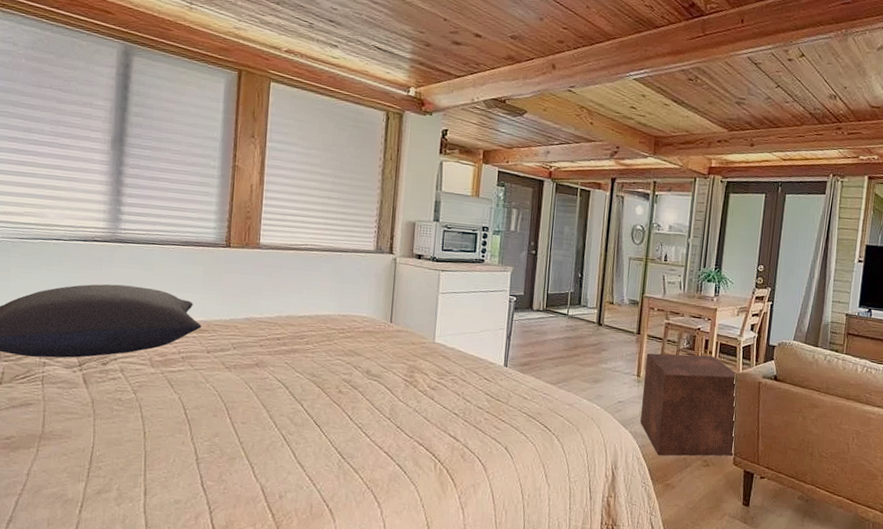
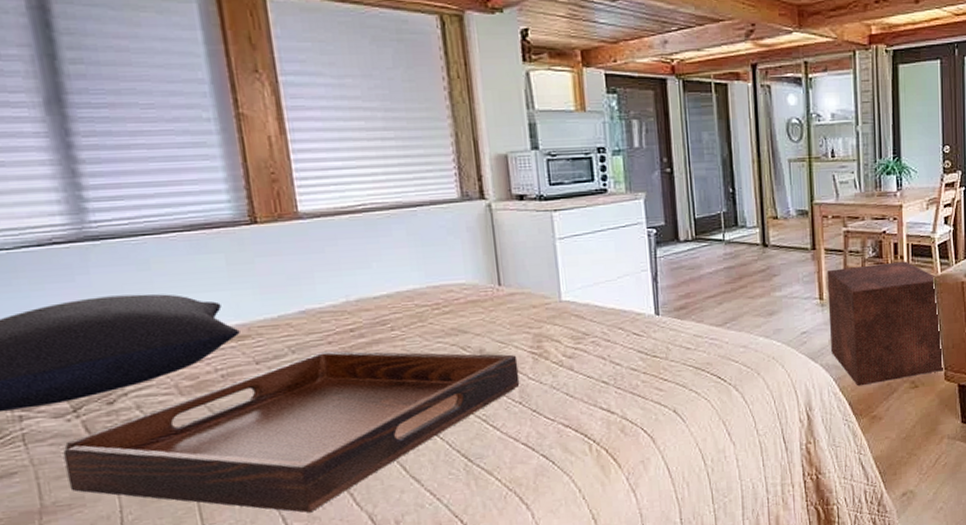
serving tray: none [63,351,394,476] -> present [63,350,520,513]

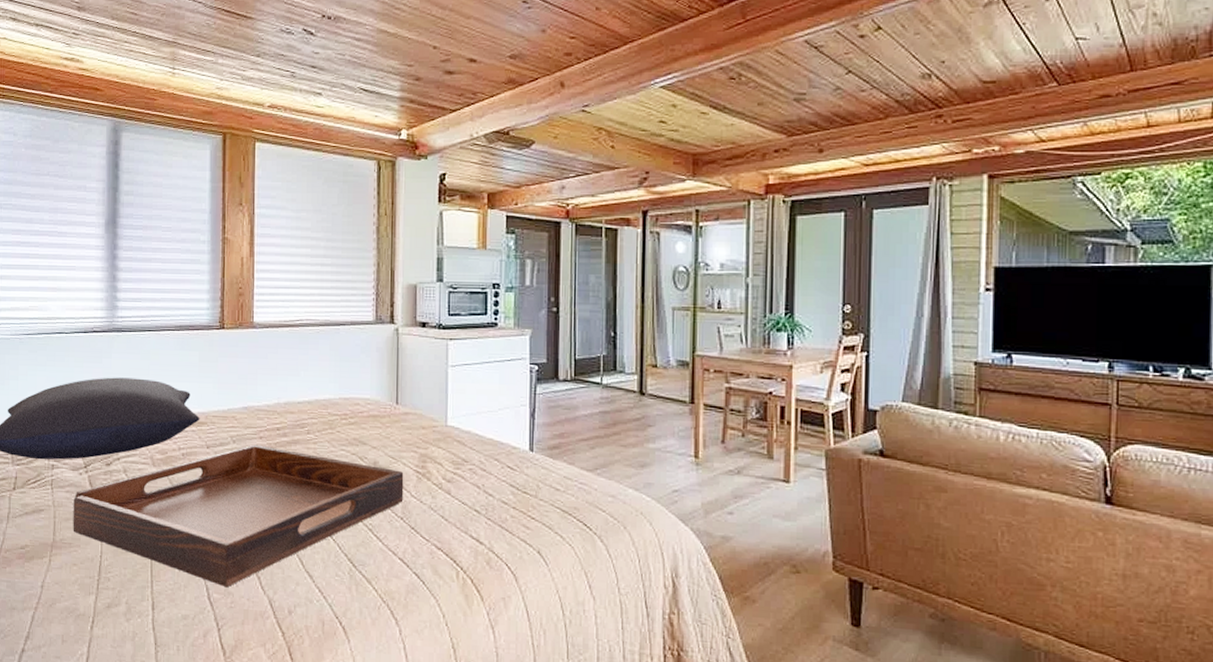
ottoman: present [826,261,946,386] -> none [703,426,834,560]

